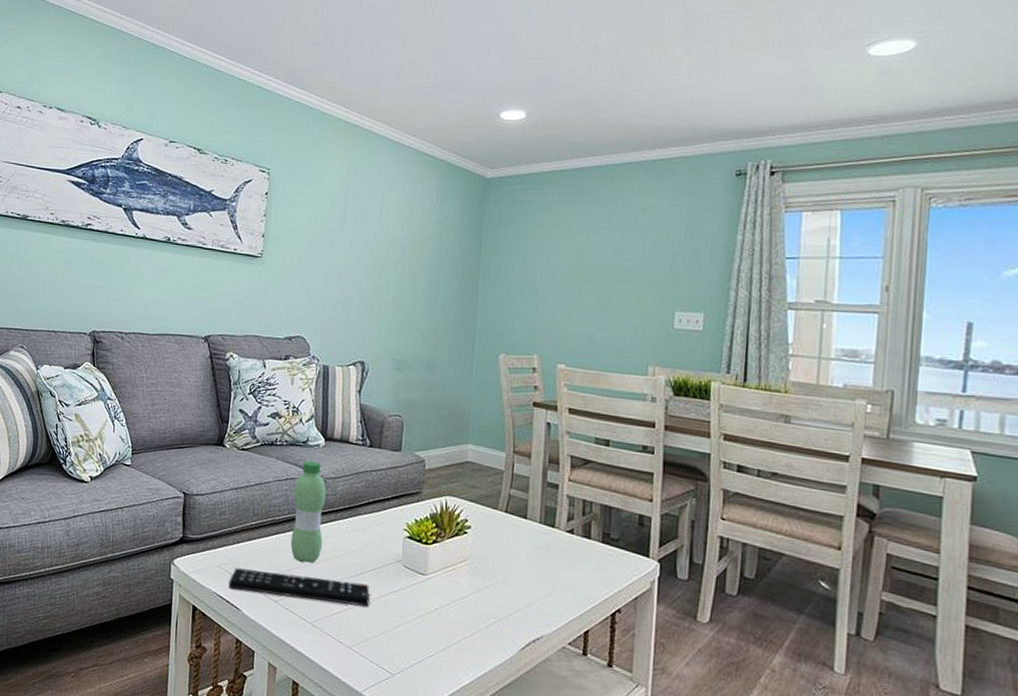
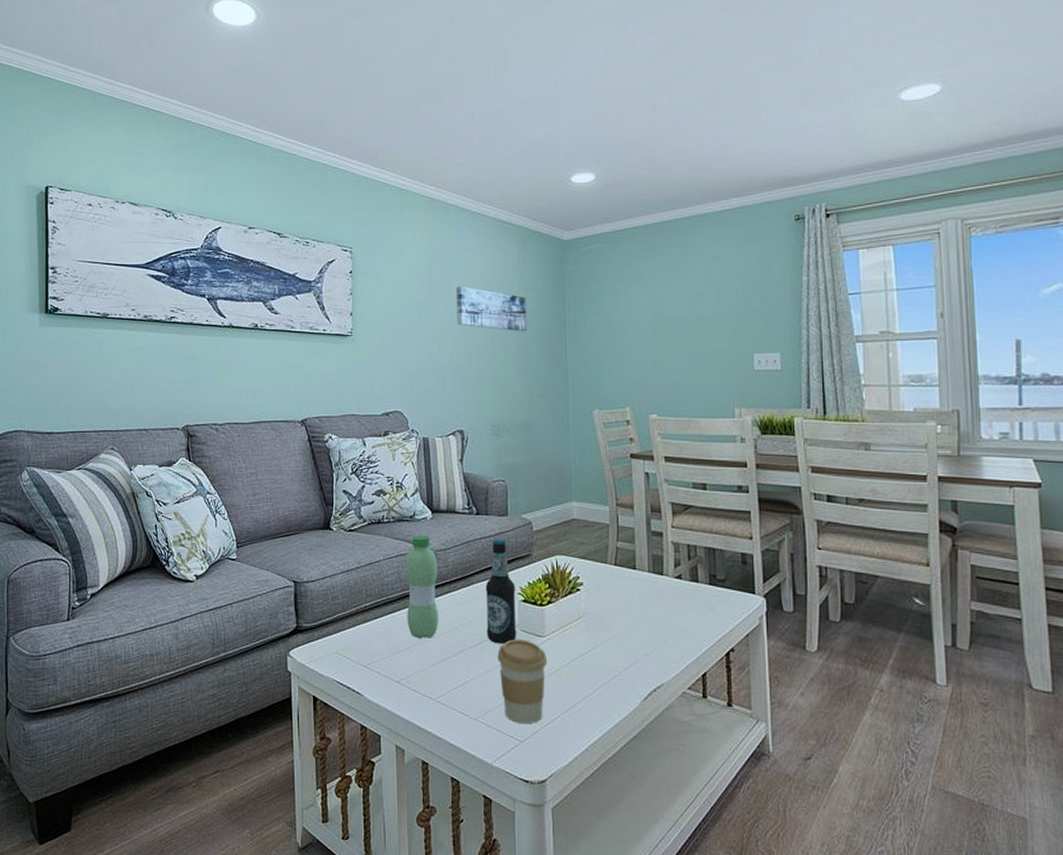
remote control: present [228,568,370,607] -> none [348,652,491,676]
wall art: none [368,216,441,269] -> present [456,286,527,332]
bottle: none [368,473,402,578] -> present [485,539,517,644]
coffee cup: none [377,574,428,659] -> present [497,639,548,723]

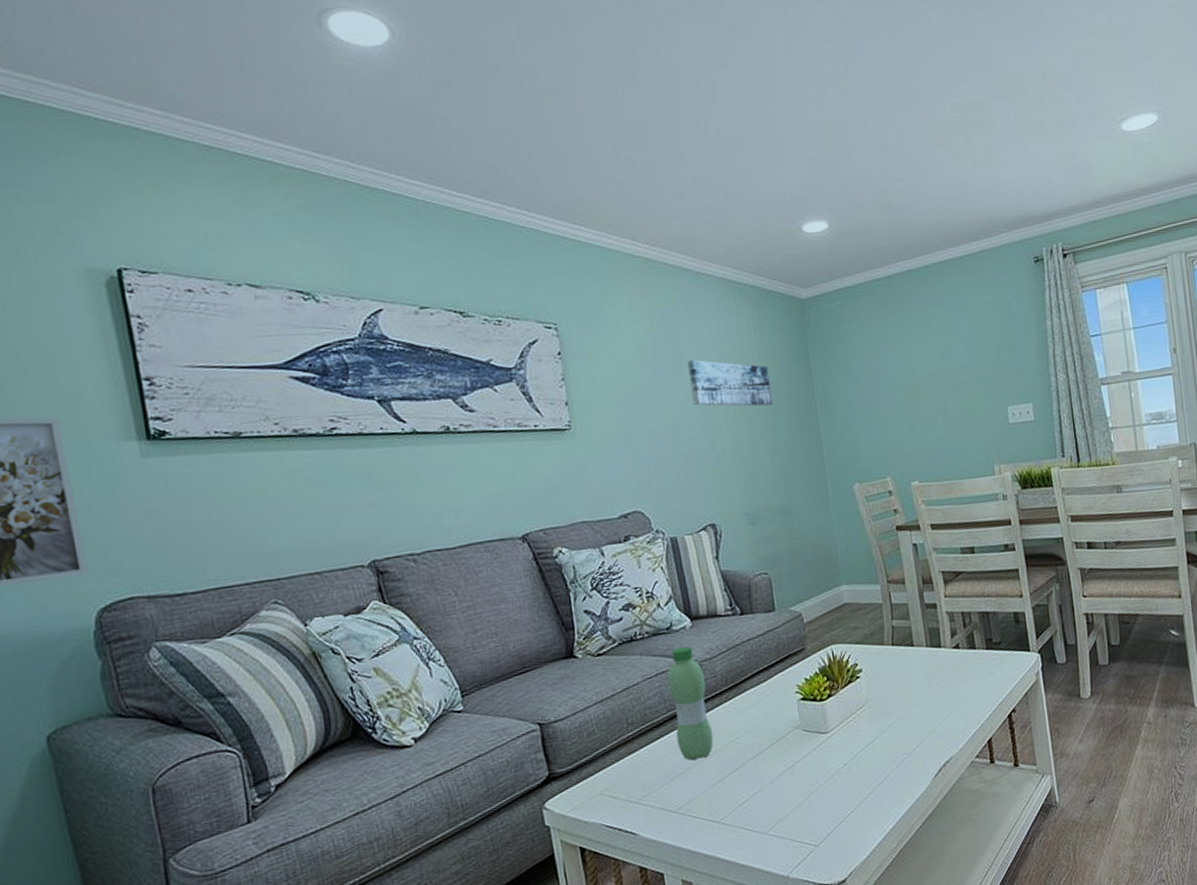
bottle: present [485,539,517,644] -> none [759,637,800,750]
coffee cup: present [497,639,548,723] -> none [781,739,836,828]

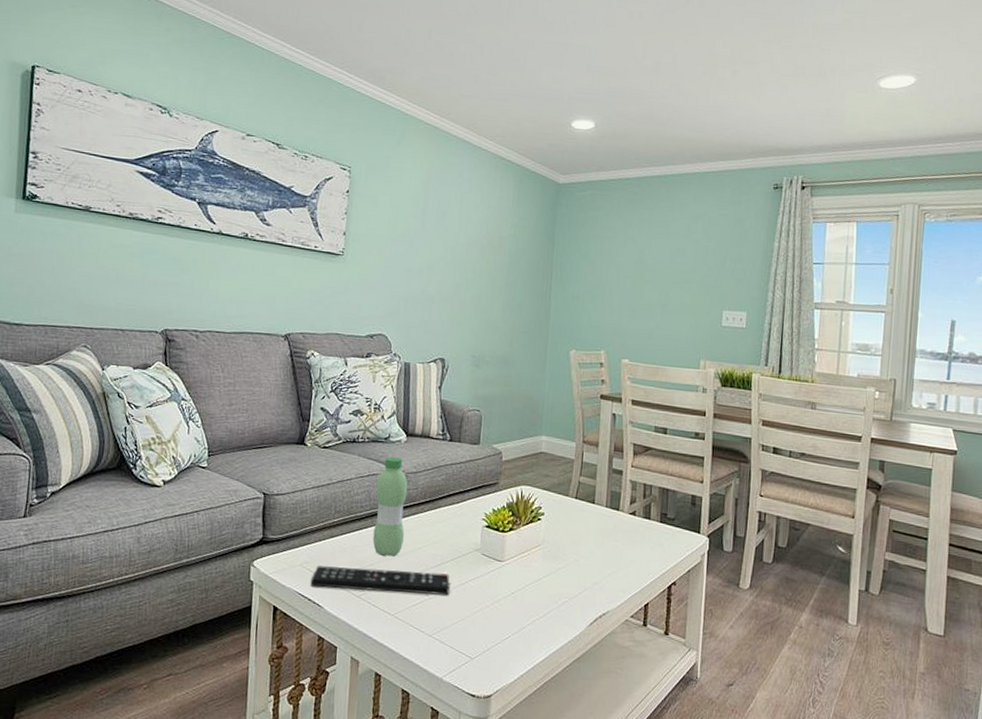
remote control: none [616,761,777,815] -> present [310,565,450,596]
wall art: present [688,359,773,406] -> none [448,217,517,269]

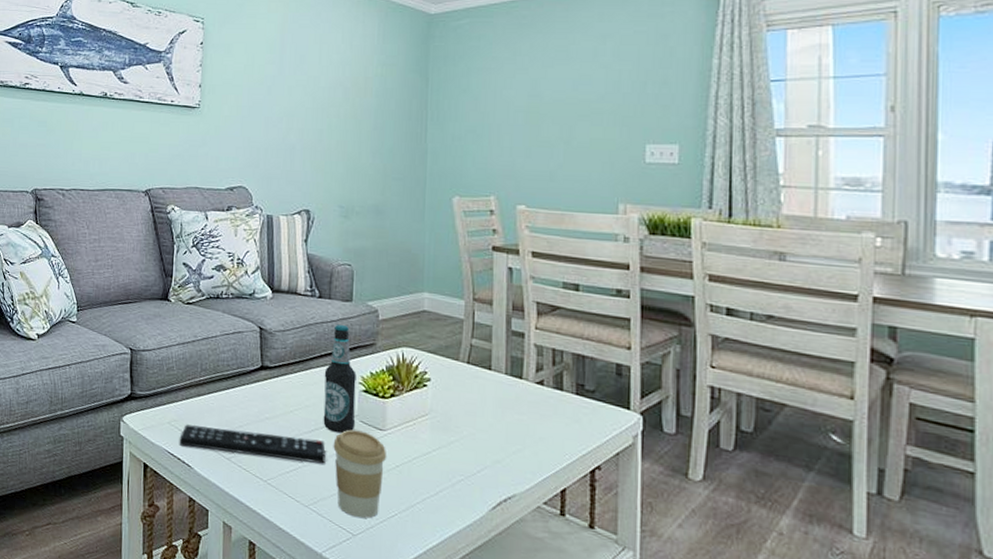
water bottle: present [373,457,408,557] -> none [241,314,276,419]
bottle: none [448,466,481,566] -> present [323,325,357,434]
coffee cup: none [457,562,504,642] -> present [333,429,387,518]

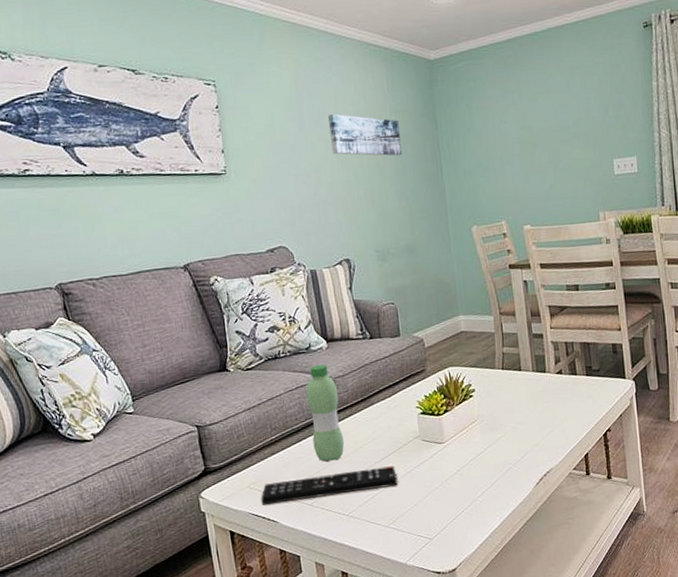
water bottle: none [241,314,276,419] -> present [306,365,345,462]
wall art: none [308,60,385,111] -> present [328,113,403,156]
bottle: present [323,325,357,434] -> none [385,359,419,456]
coffee cup: present [333,429,387,518] -> none [402,448,449,524]

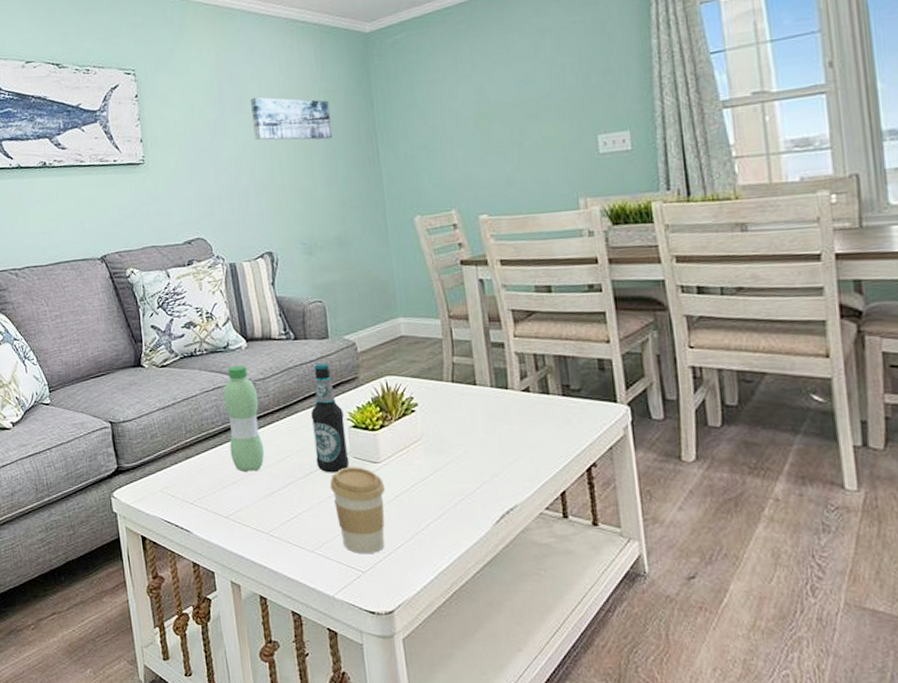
remote control: present [260,465,398,505] -> none [174,483,325,512]
bottle: none [385,359,419,456] -> present [310,364,350,473]
coffee cup: none [402,448,449,524] -> present [330,467,386,553]

